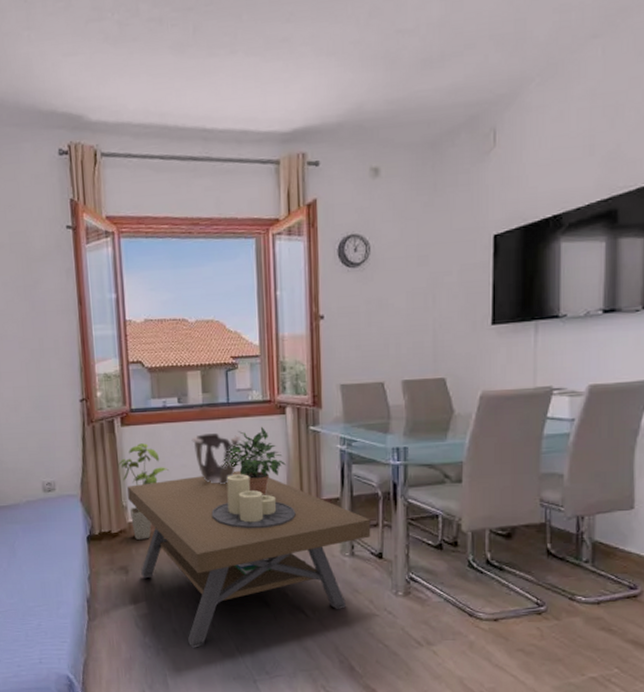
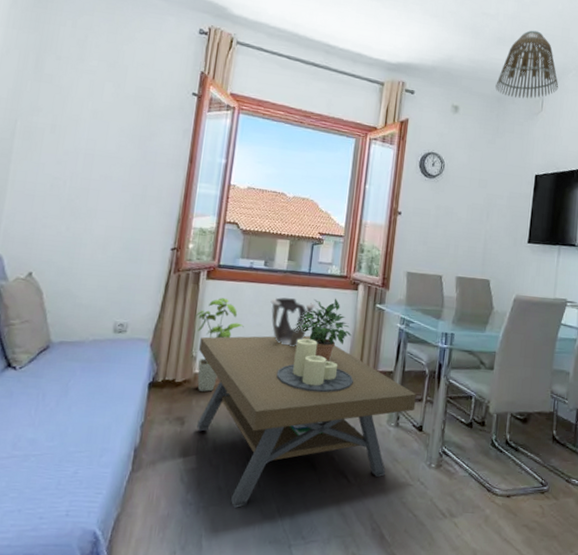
lamp shade: none [426,34,517,138] -> present [495,30,559,99]

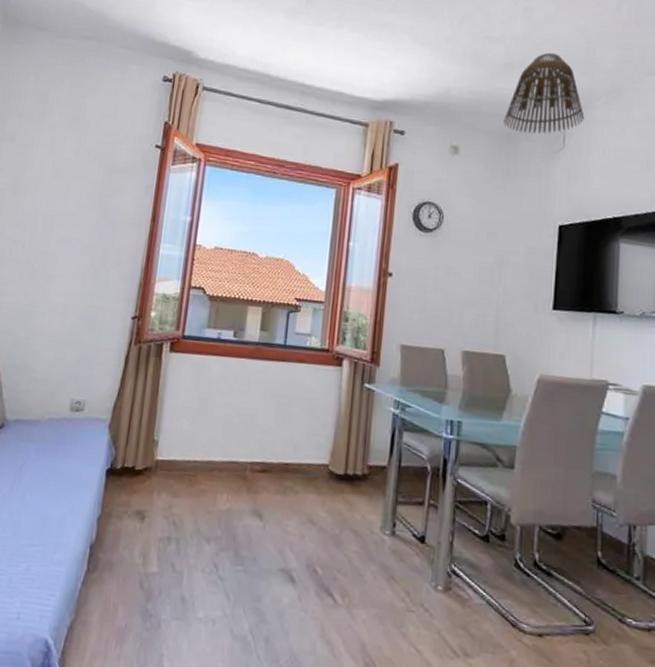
house plant: present [196,298,244,392] -> none [158,373,211,483]
coffee table: present [197,335,417,508] -> none [158,418,417,624]
decorative bowl: present [270,297,315,347] -> none [240,373,292,432]
potted plant: present [294,298,351,362] -> none [268,375,335,452]

